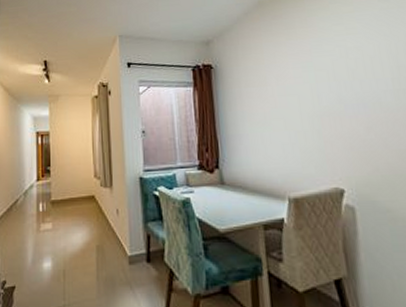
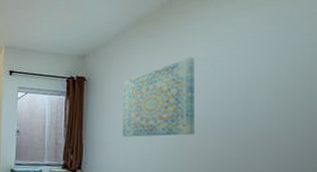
wall art: none [252,37,330,127] -> present [122,56,194,137]

